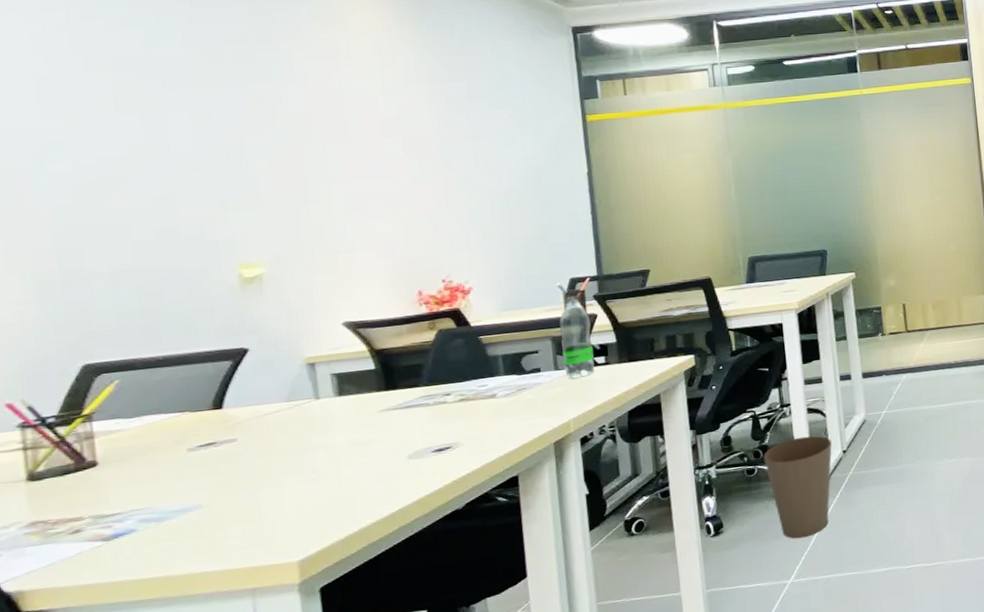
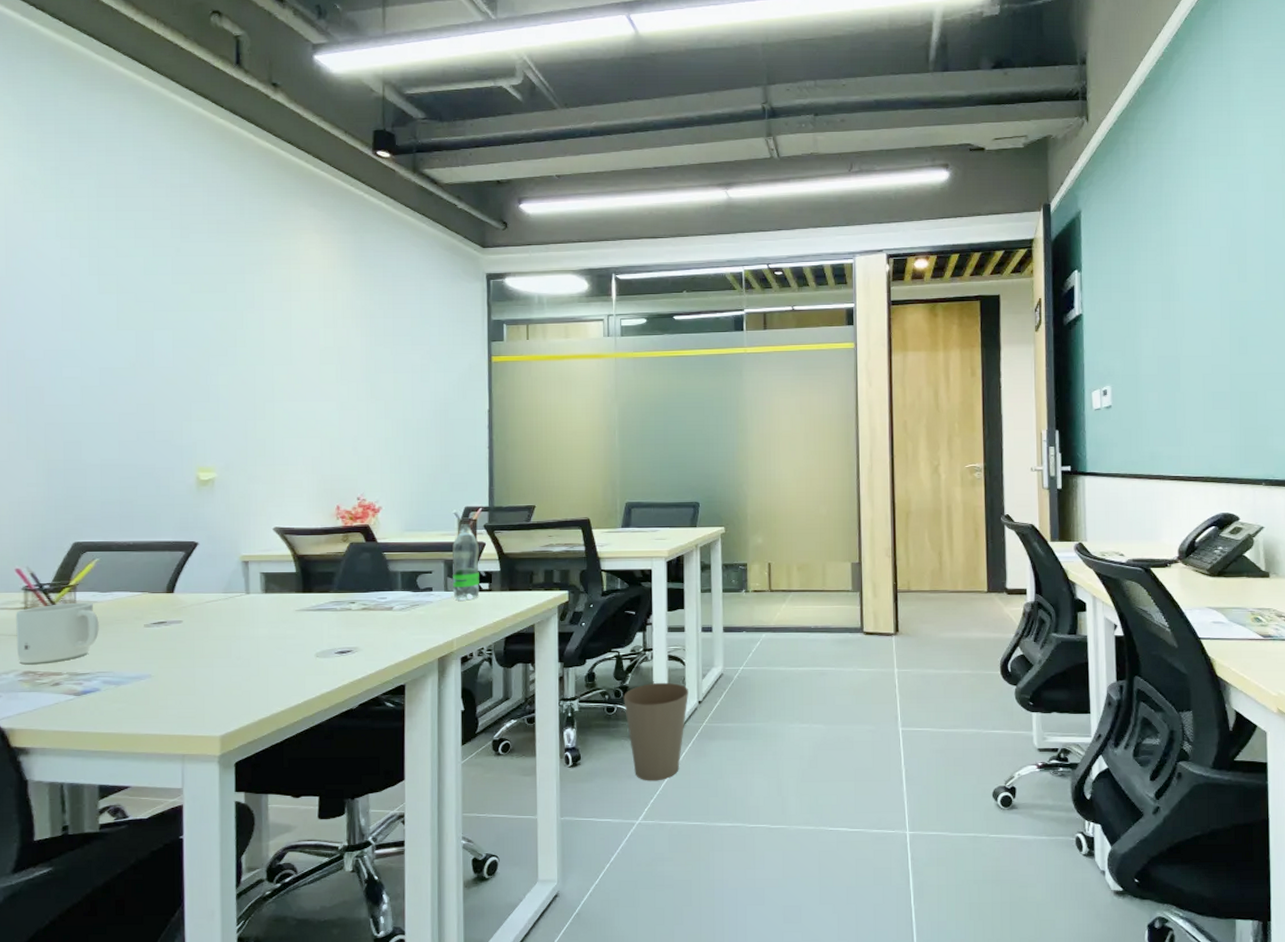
mug: none [12,431,128,515] -> present [16,602,99,665]

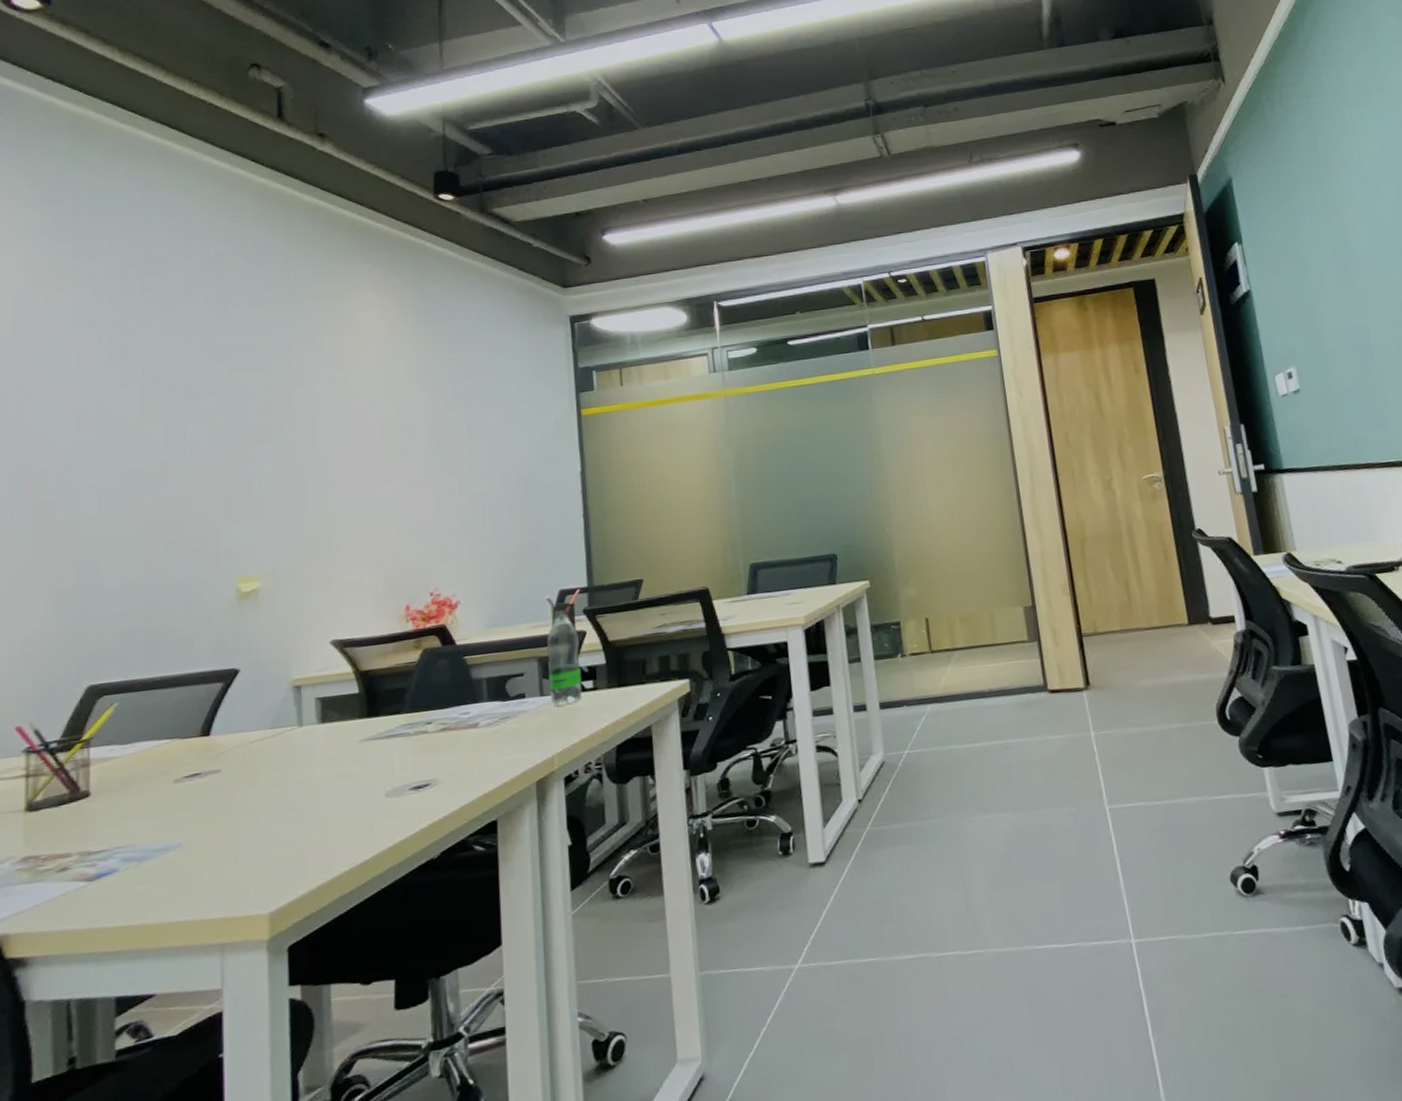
mug: present [16,602,99,665] -> none [14,758,118,849]
trash bin: present [623,682,688,781] -> none [766,780,845,911]

